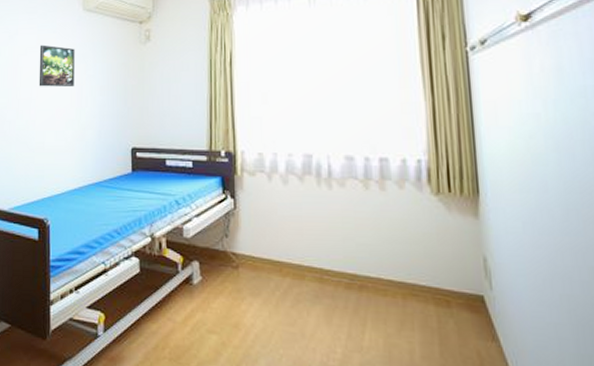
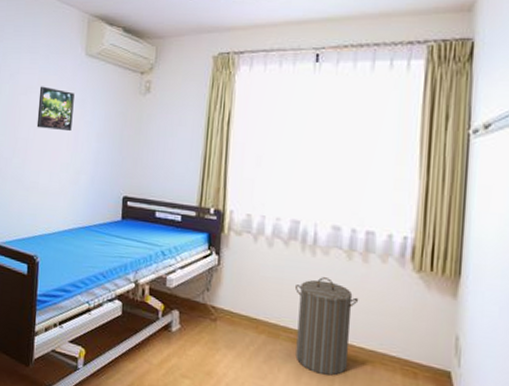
laundry hamper: none [314,210,381,314] -> present [294,277,359,376]

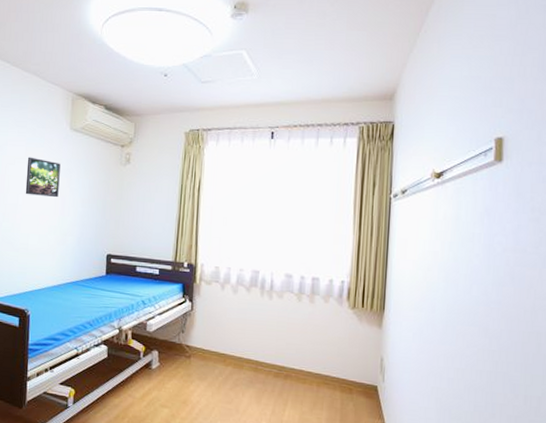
laundry hamper: present [294,277,359,376] -> none [255,316,307,396]

